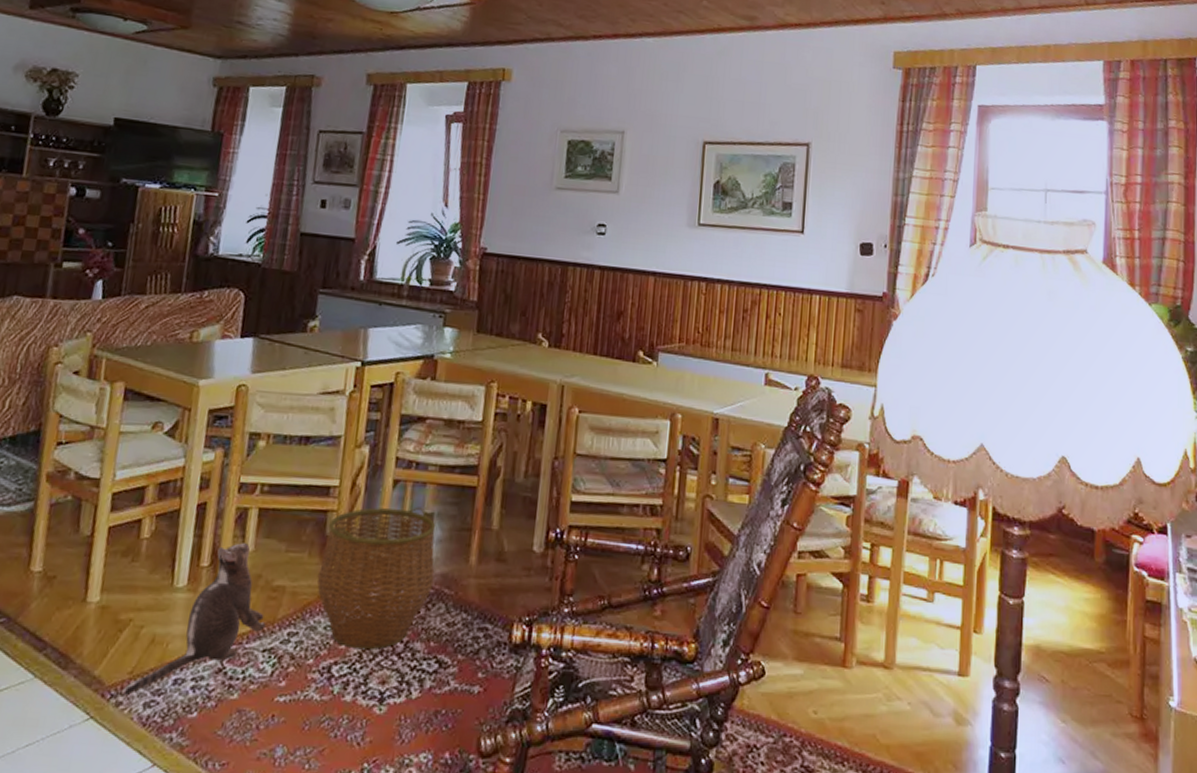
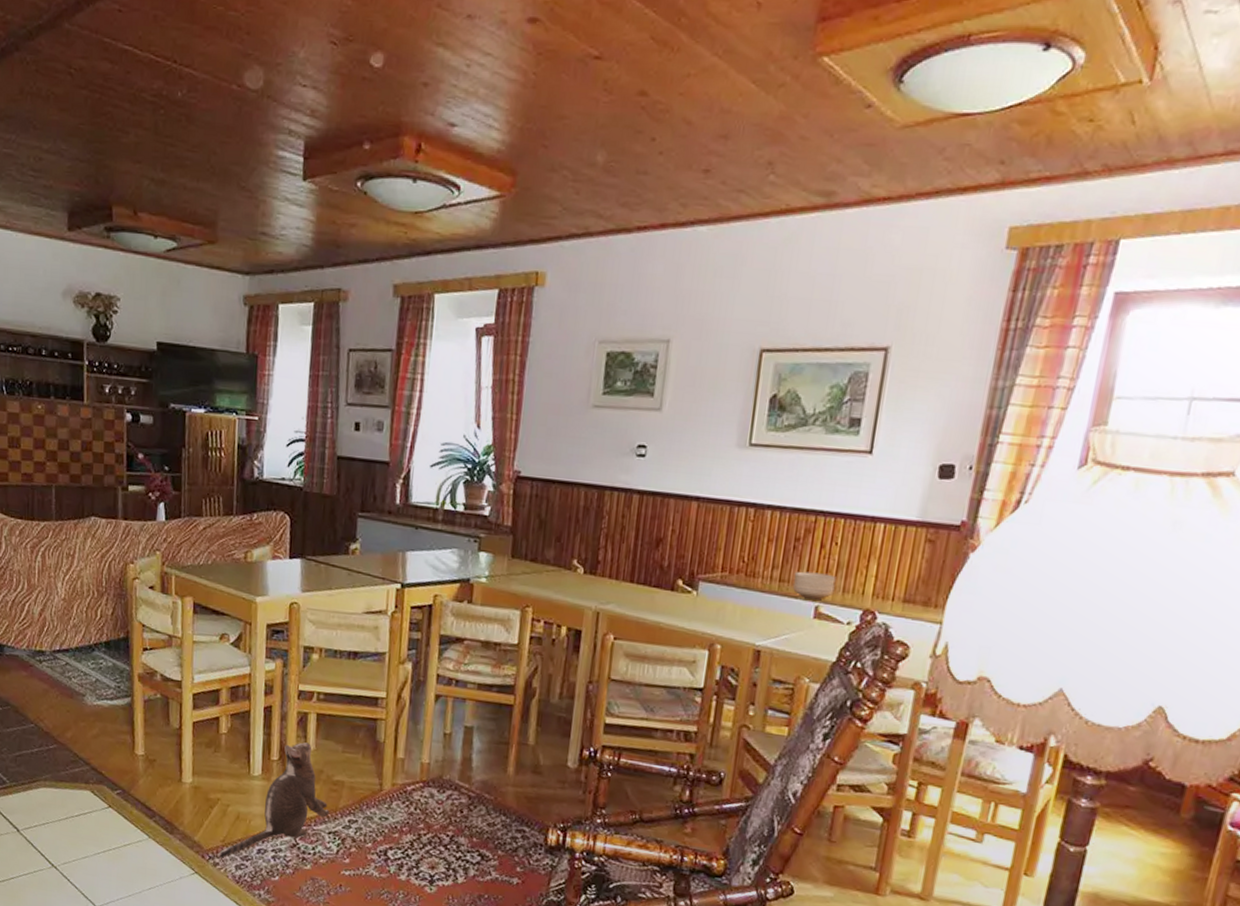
basket: present [316,506,436,650] -> none [370,719,476,840]
bowl: none [743,340,782,368] -> present [792,571,836,601]

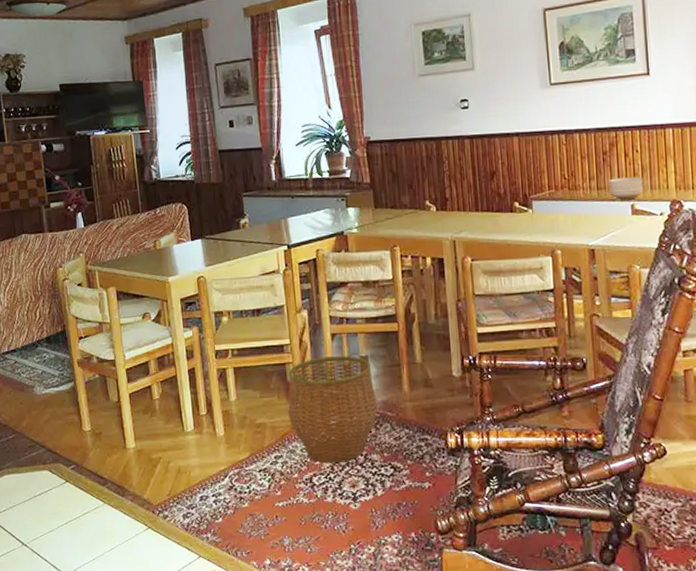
cat: present [217,742,330,858] -> none [166,395,257,510]
basket: none [370,719,476,840] -> present [287,352,378,464]

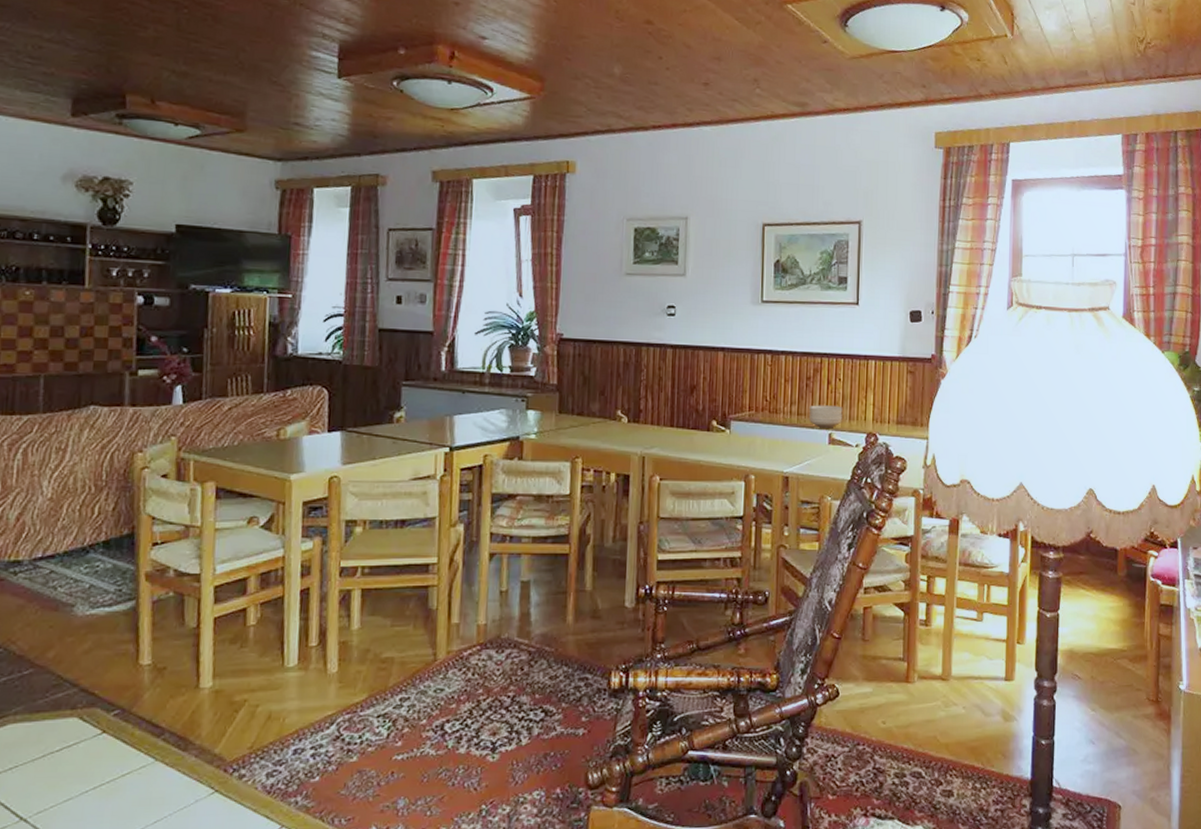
basket: present [287,352,378,464] -> none [423,576,535,707]

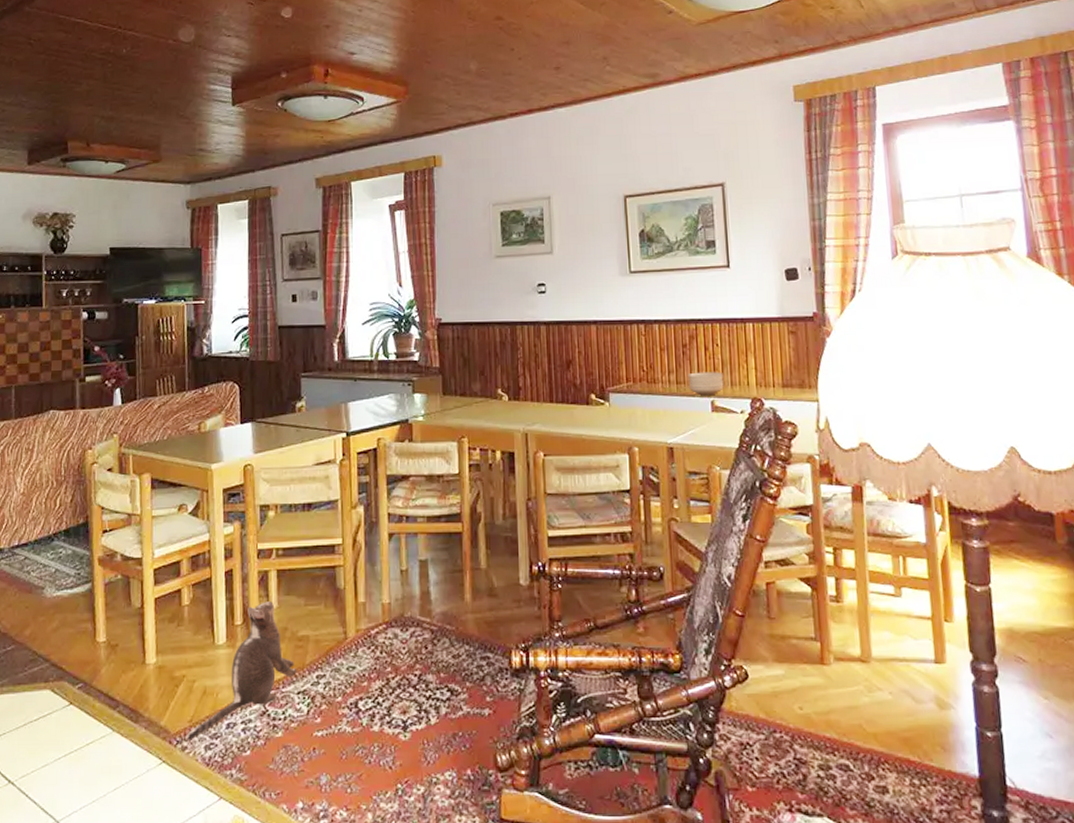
cat: none [244,622,378,768] -> present [185,601,297,740]

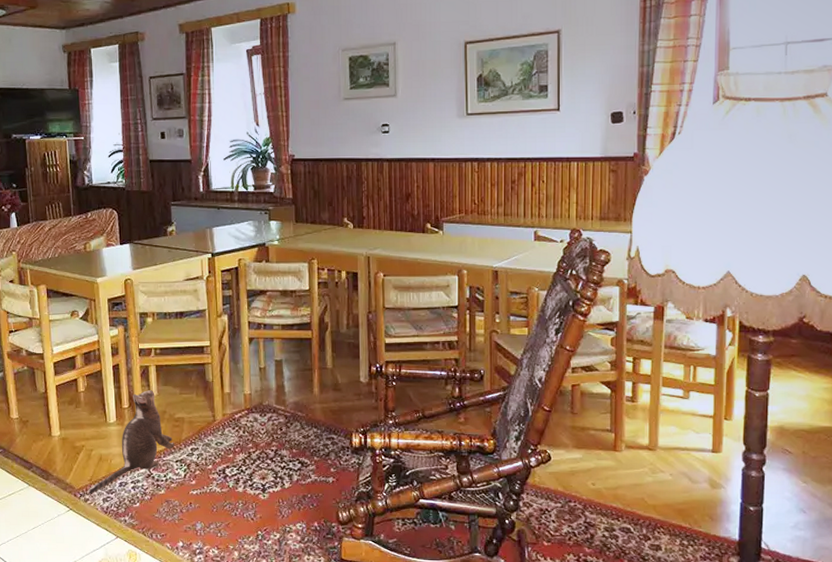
bowl: present [687,372,724,396] -> none [514,205,547,227]

